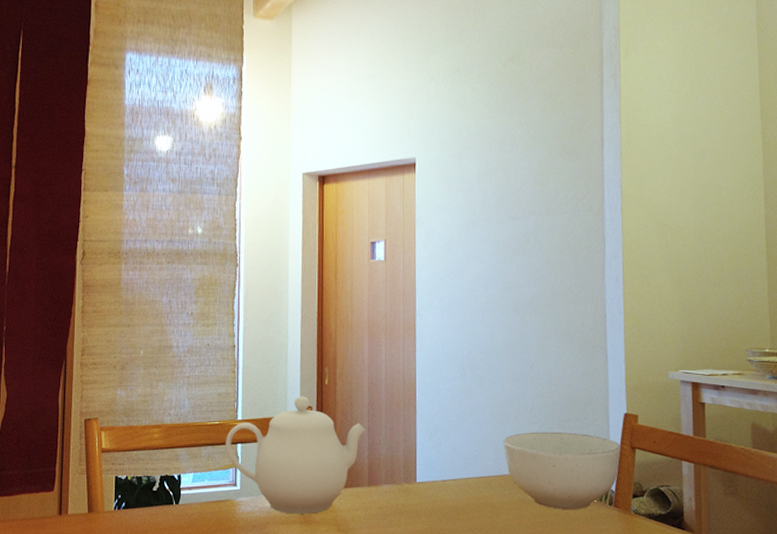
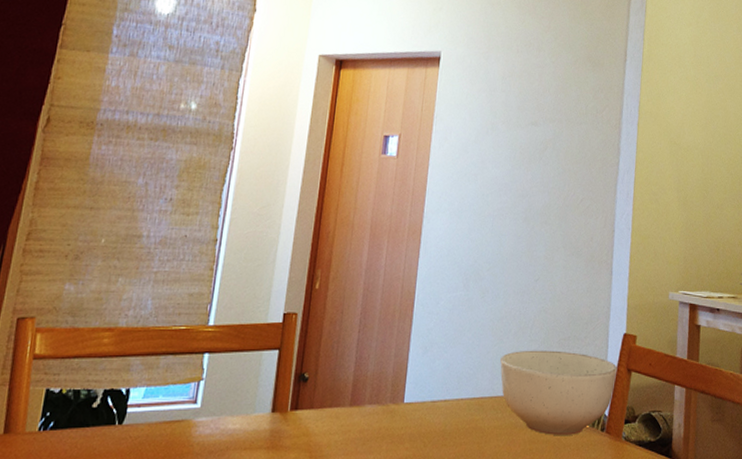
teapot: present [225,396,366,514] -> none [189,301,355,438]

